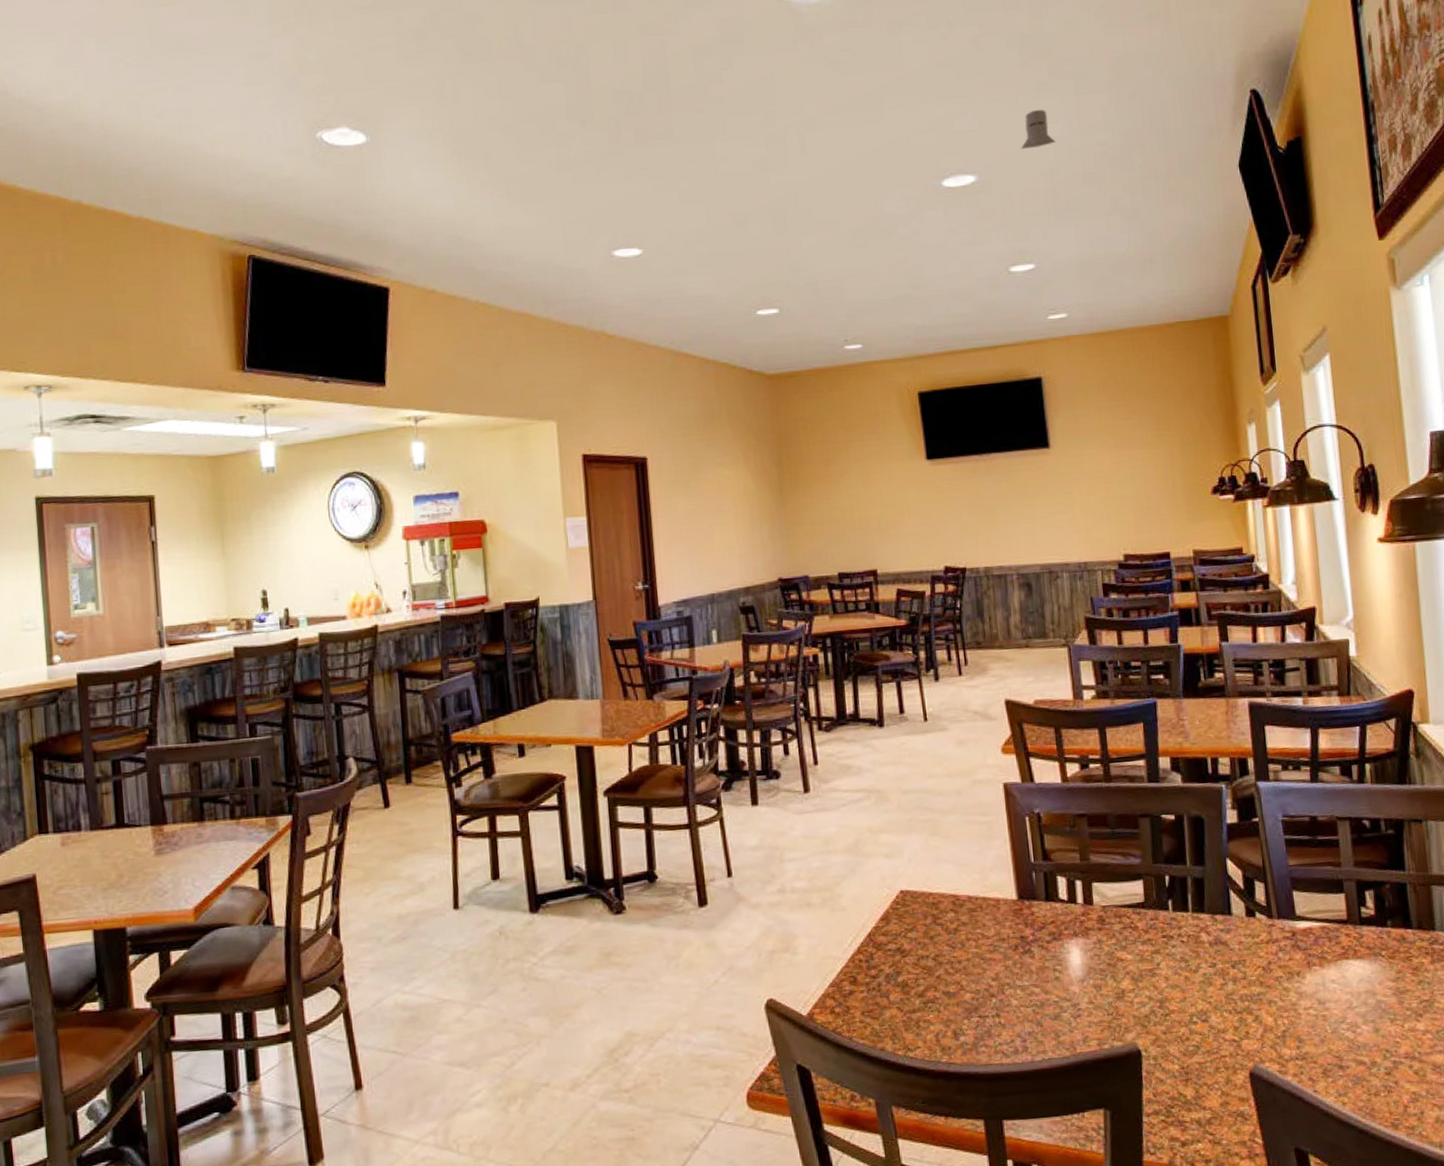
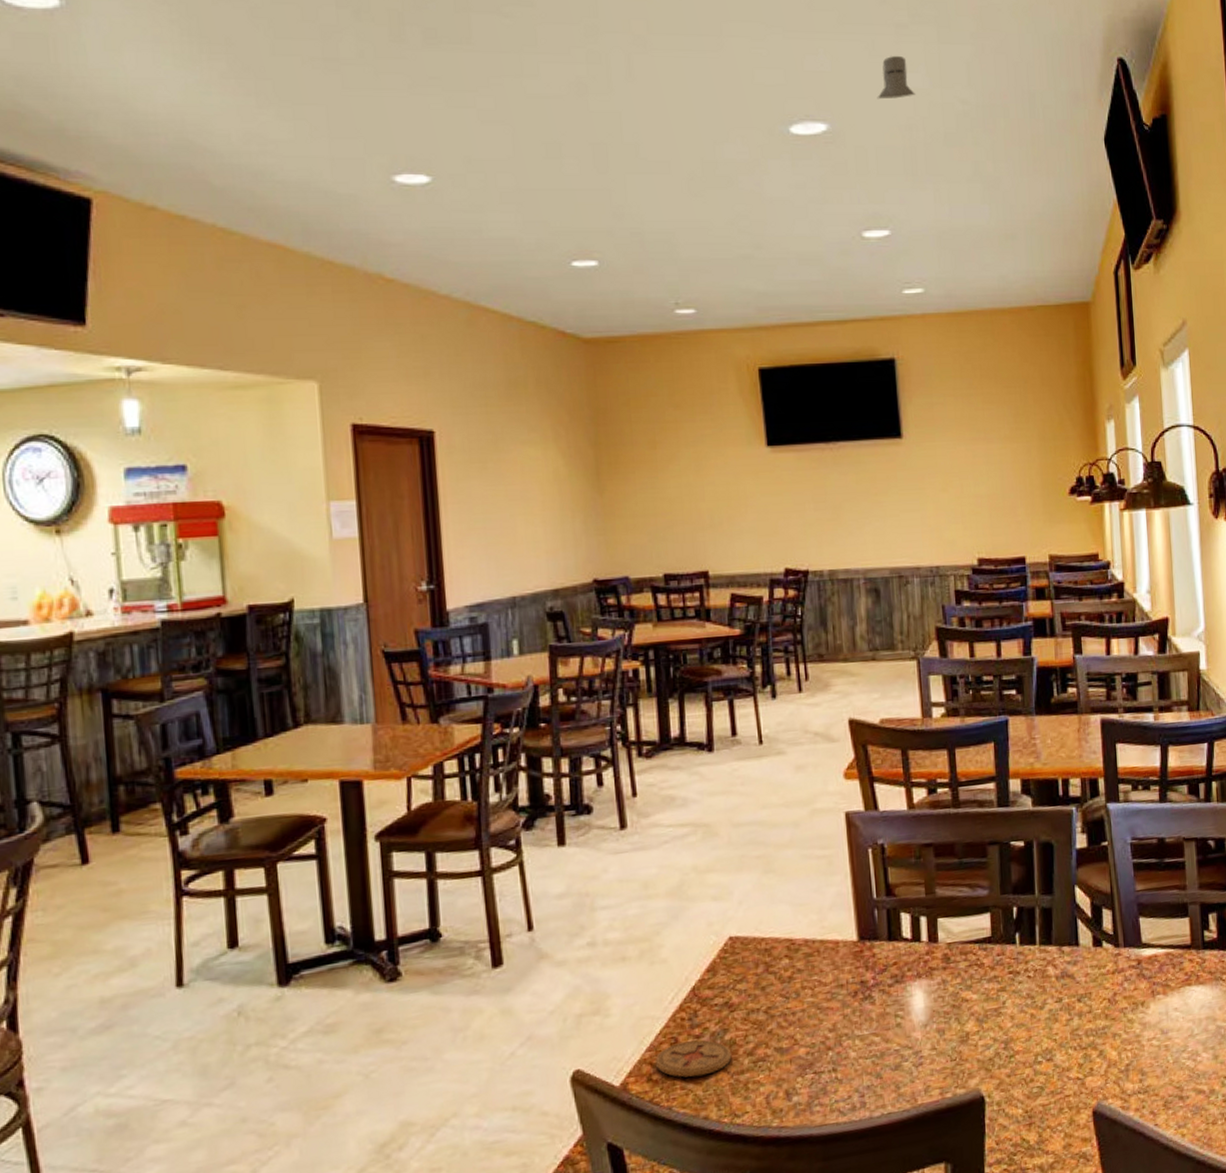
coaster: none [838,980,905,1013] -> present [656,1039,732,1078]

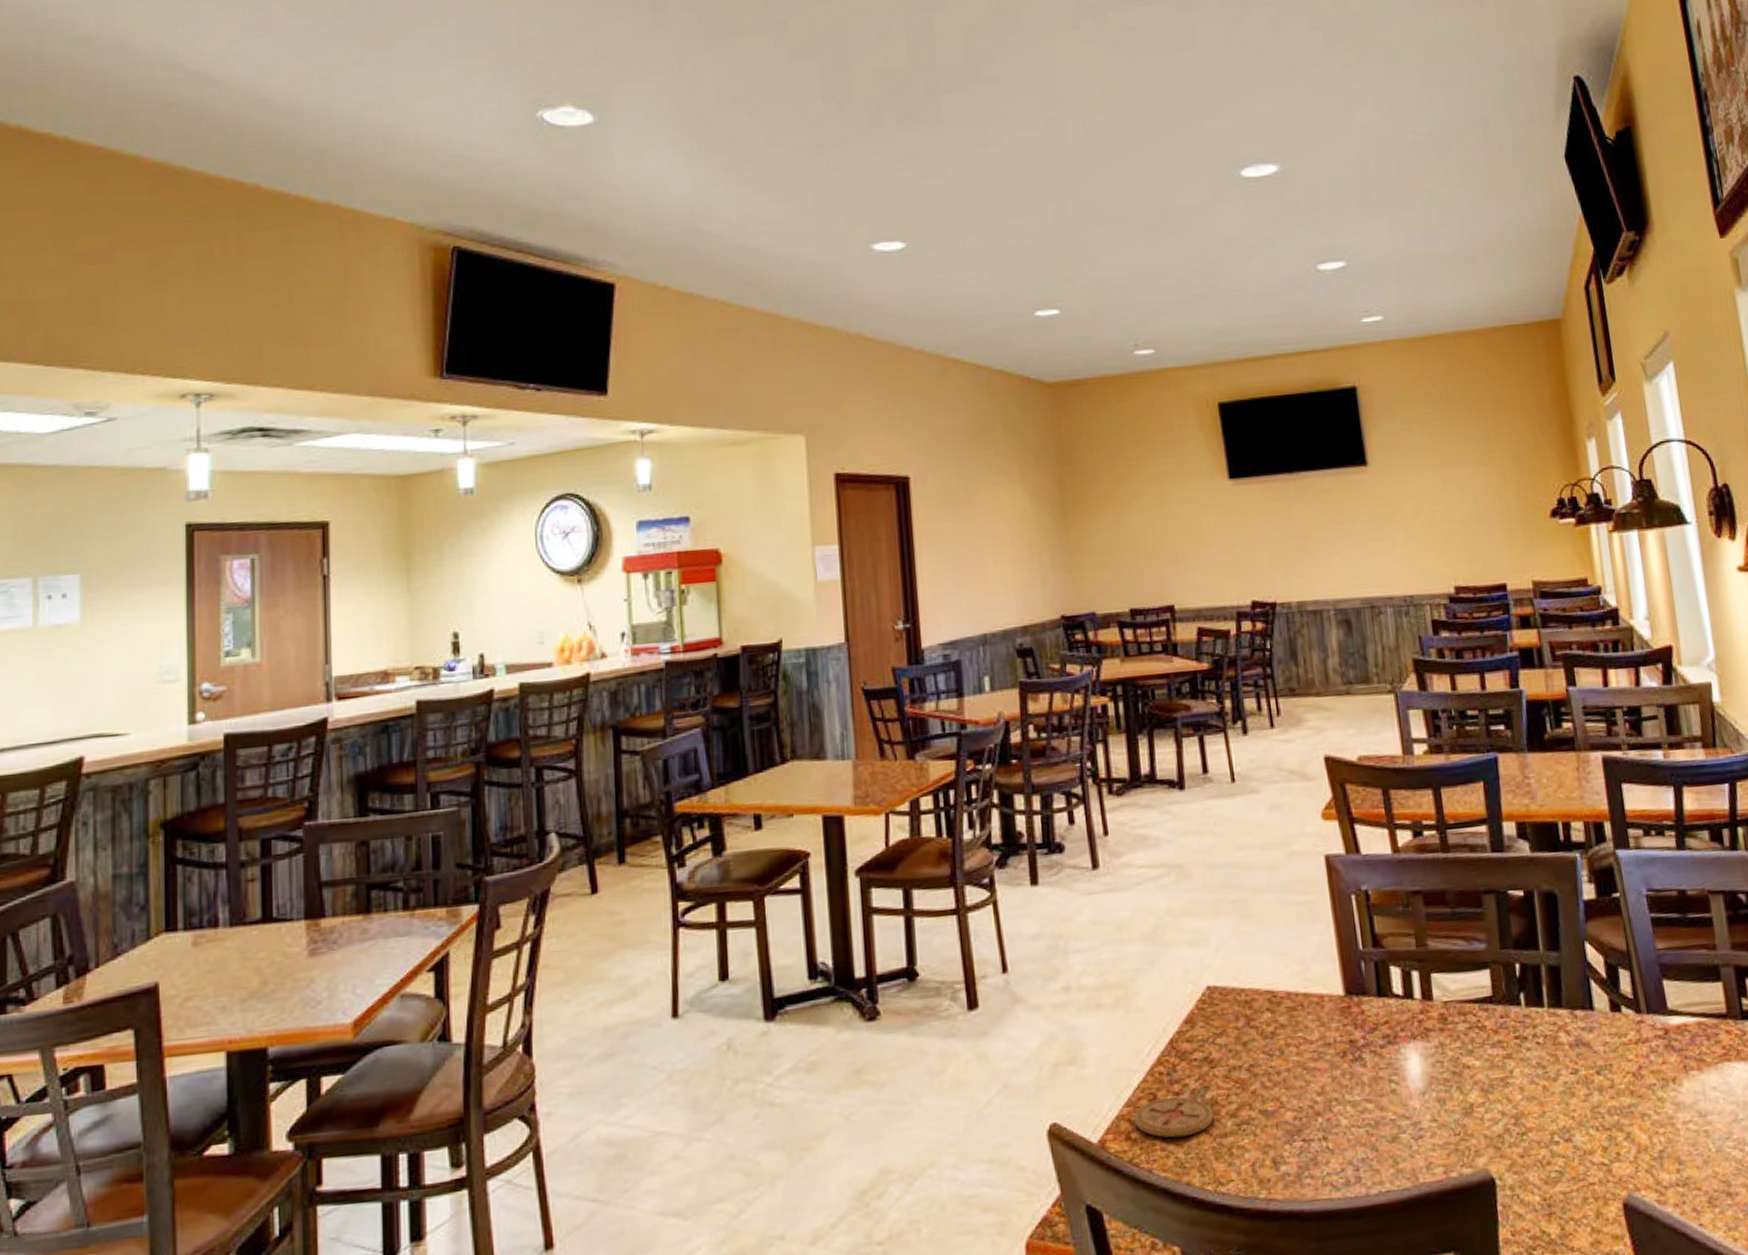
knight helmet: present [877,55,915,100] -> none [1326,94,1365,138]

